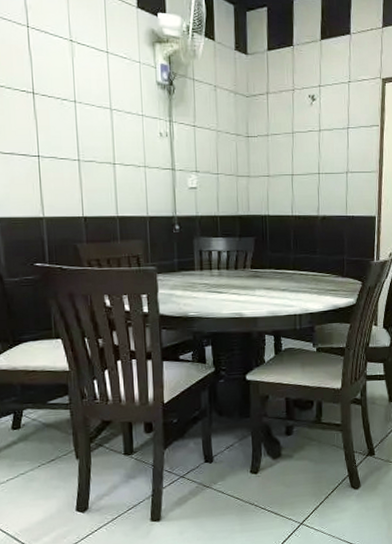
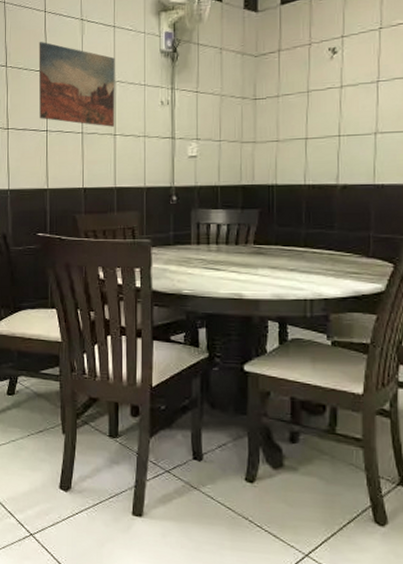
wall art: none [22,60,114,156] -> present [38,42,115,127]

